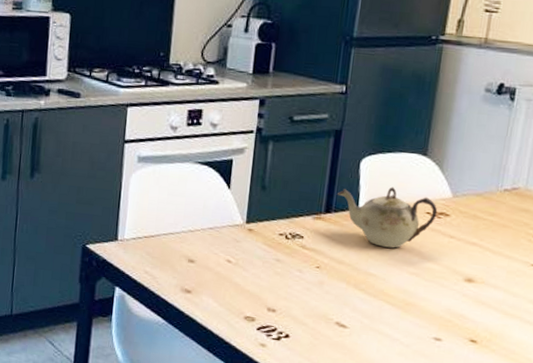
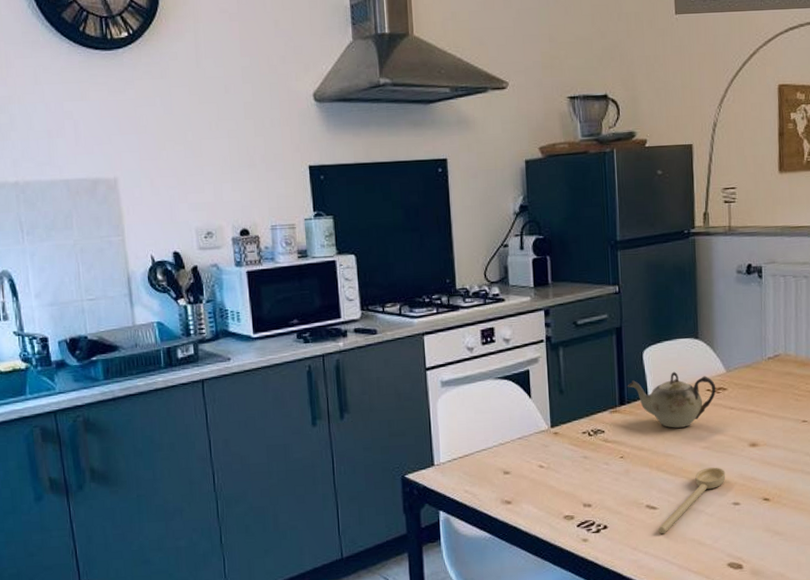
spoon: none [345,295,432,356] -> present [658,467,726,534]

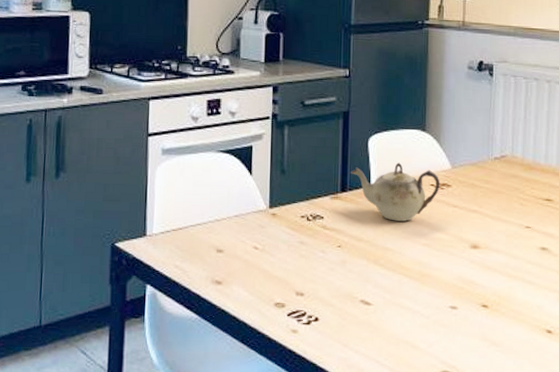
spoon: present [658,467,726,534] -> none [371,266,444,333]

